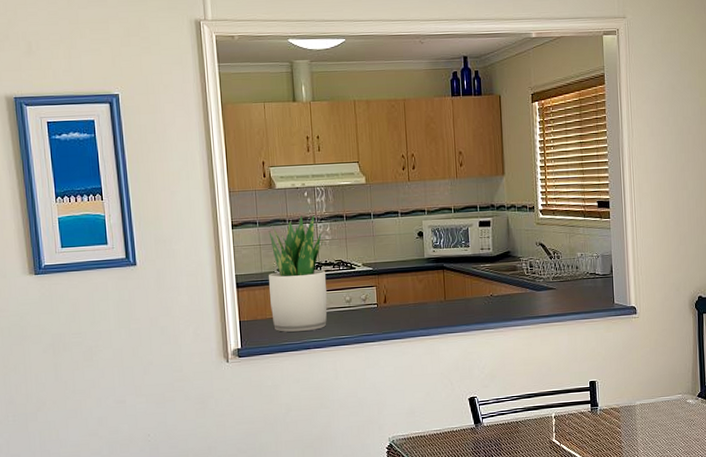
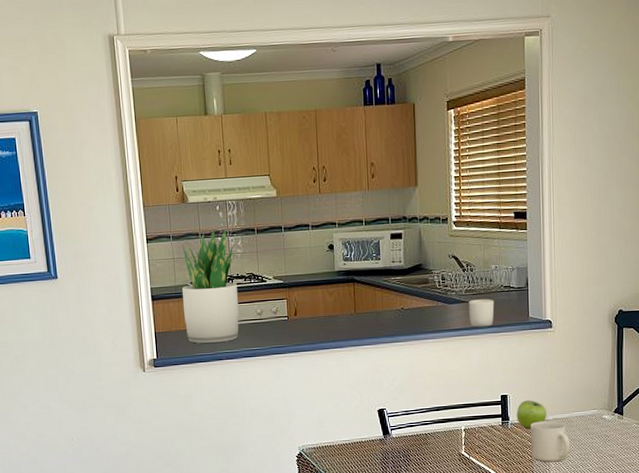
mug: none [556,286,581,314] -> present [468,299,495,327]
fruit: none [605,386,634,415] -> present [516,400,547,429]
cup: none [619,406,658,448] -> present [531,420,571,462]

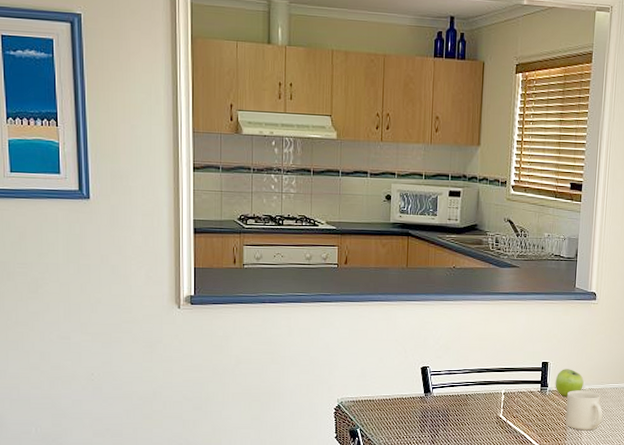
planter: present [182,228,239,344] -> none [228,164,289,285]
mug: present [468,299,495,327] -> none [518,265,544,293]

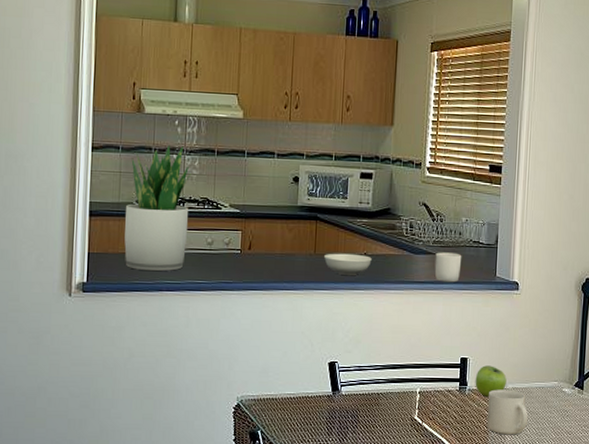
planter: none [228,164,289,285] -> present [124,144,191,272]
bowl: none [415,267,460,288] -> present [323,253,372,276]
mug: none [518,265,544,293] -> present [434,252,462,283]

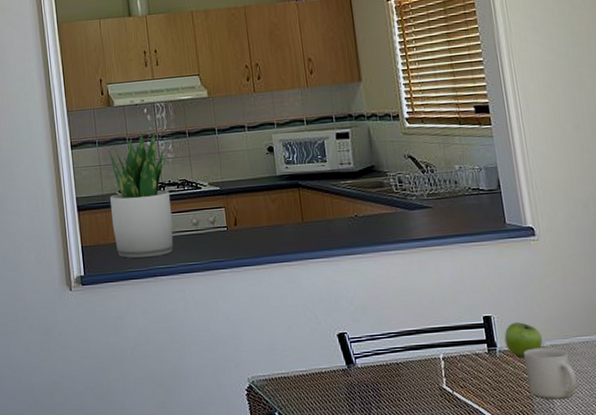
bowl: present [323,253,372,276] -> none [312,217,365,241]
mug: present [434,252,462,283] -> none [432,203,465,237]

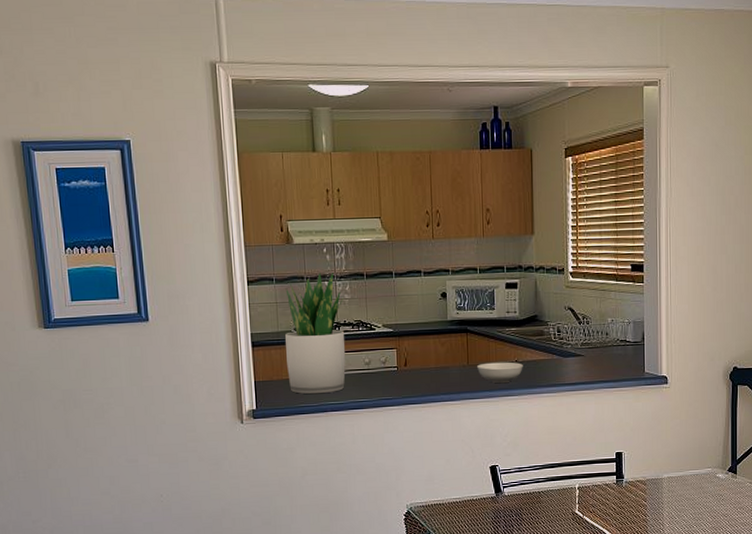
bowl: none [312,217,365,241] -> present [476,362,523,384]
fruit: present [504,322,543,357] -> none [631,458,661,487]
cup: present [524,347,578,400] -> none [645,479,685,522]

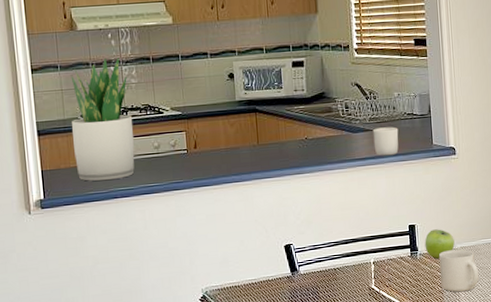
bowl: present [476,362,523,384] -> none [266,139,313,162]
mug: none [584,353,610,382] -> present [373,127,399,156]
fruit: none [631,458,661,487] -> present [424,229,455,259]
cup: none [645,479,685,522] -> present [439,249,479,293]

